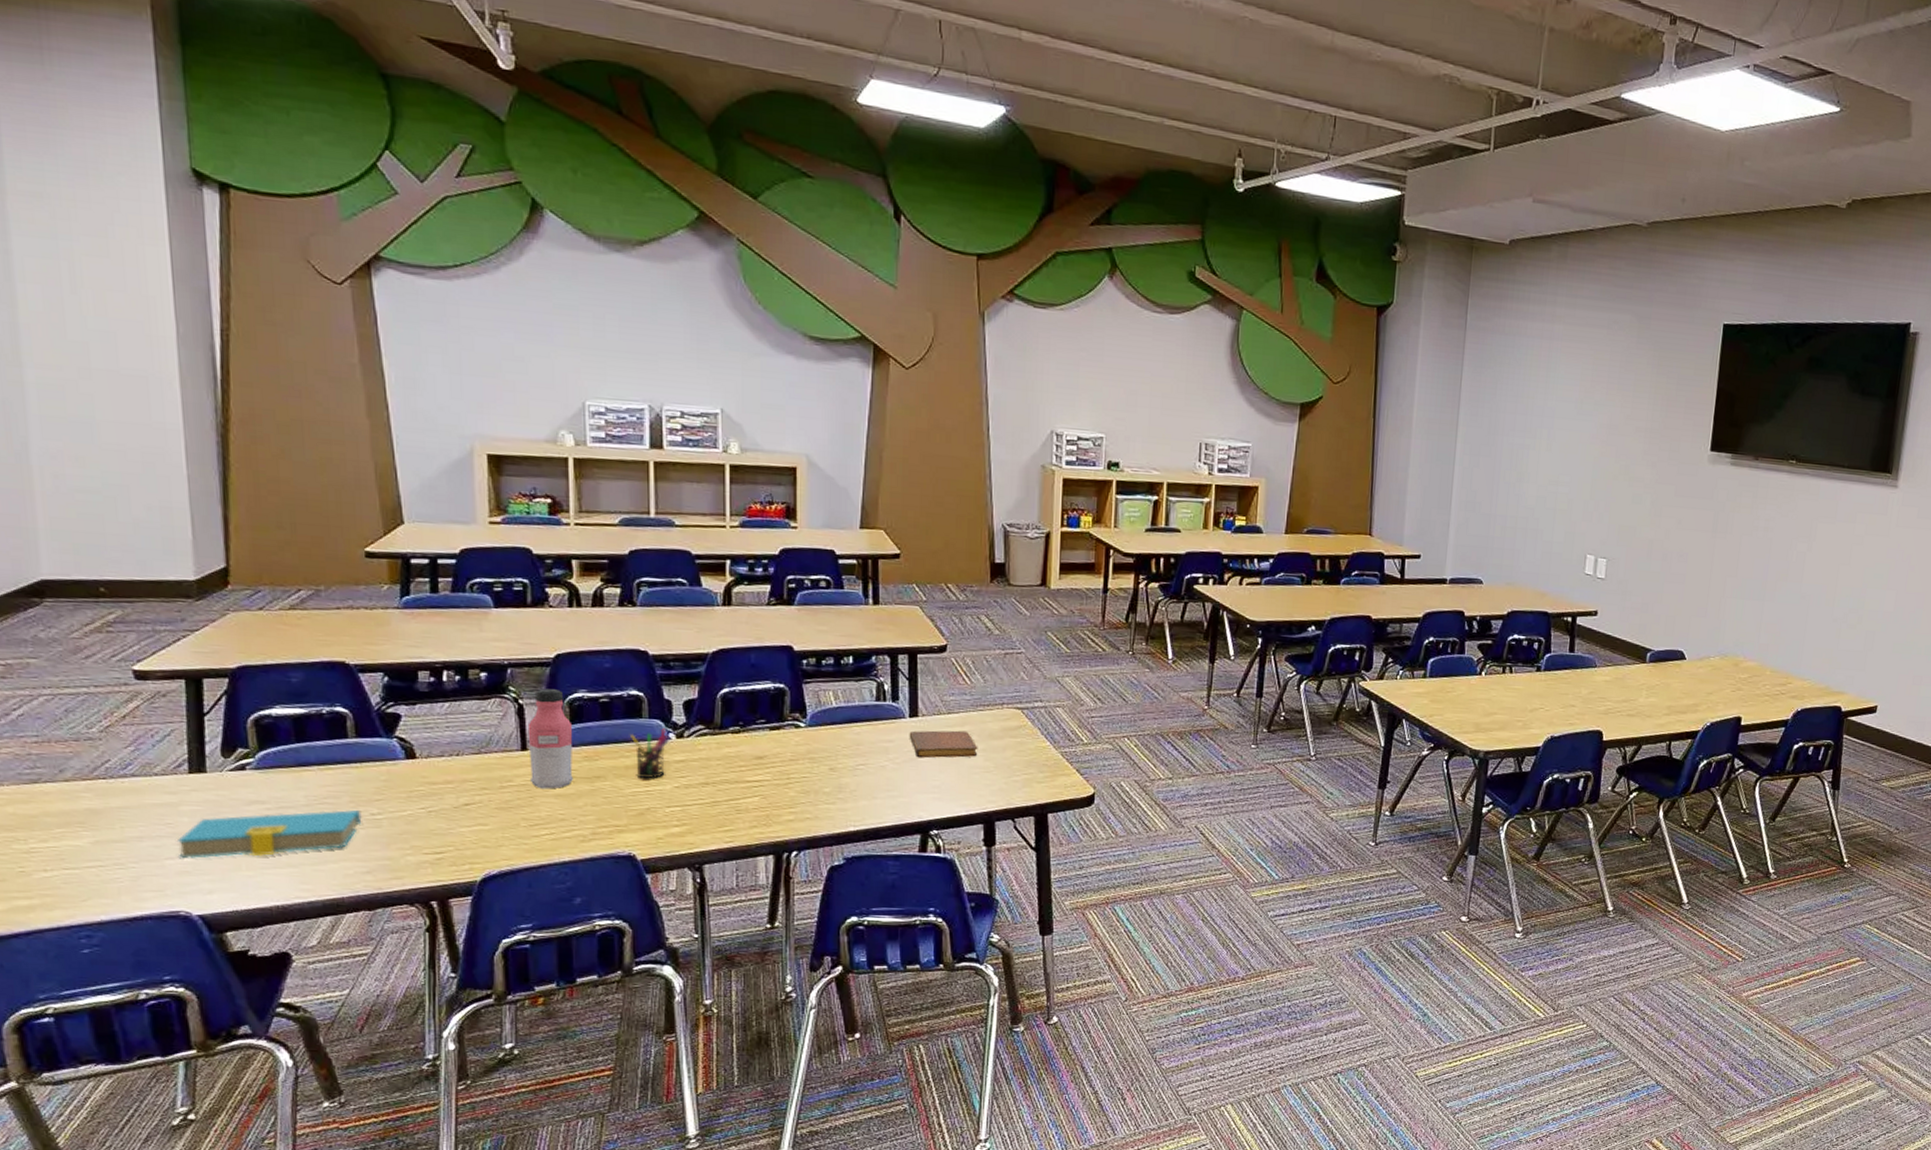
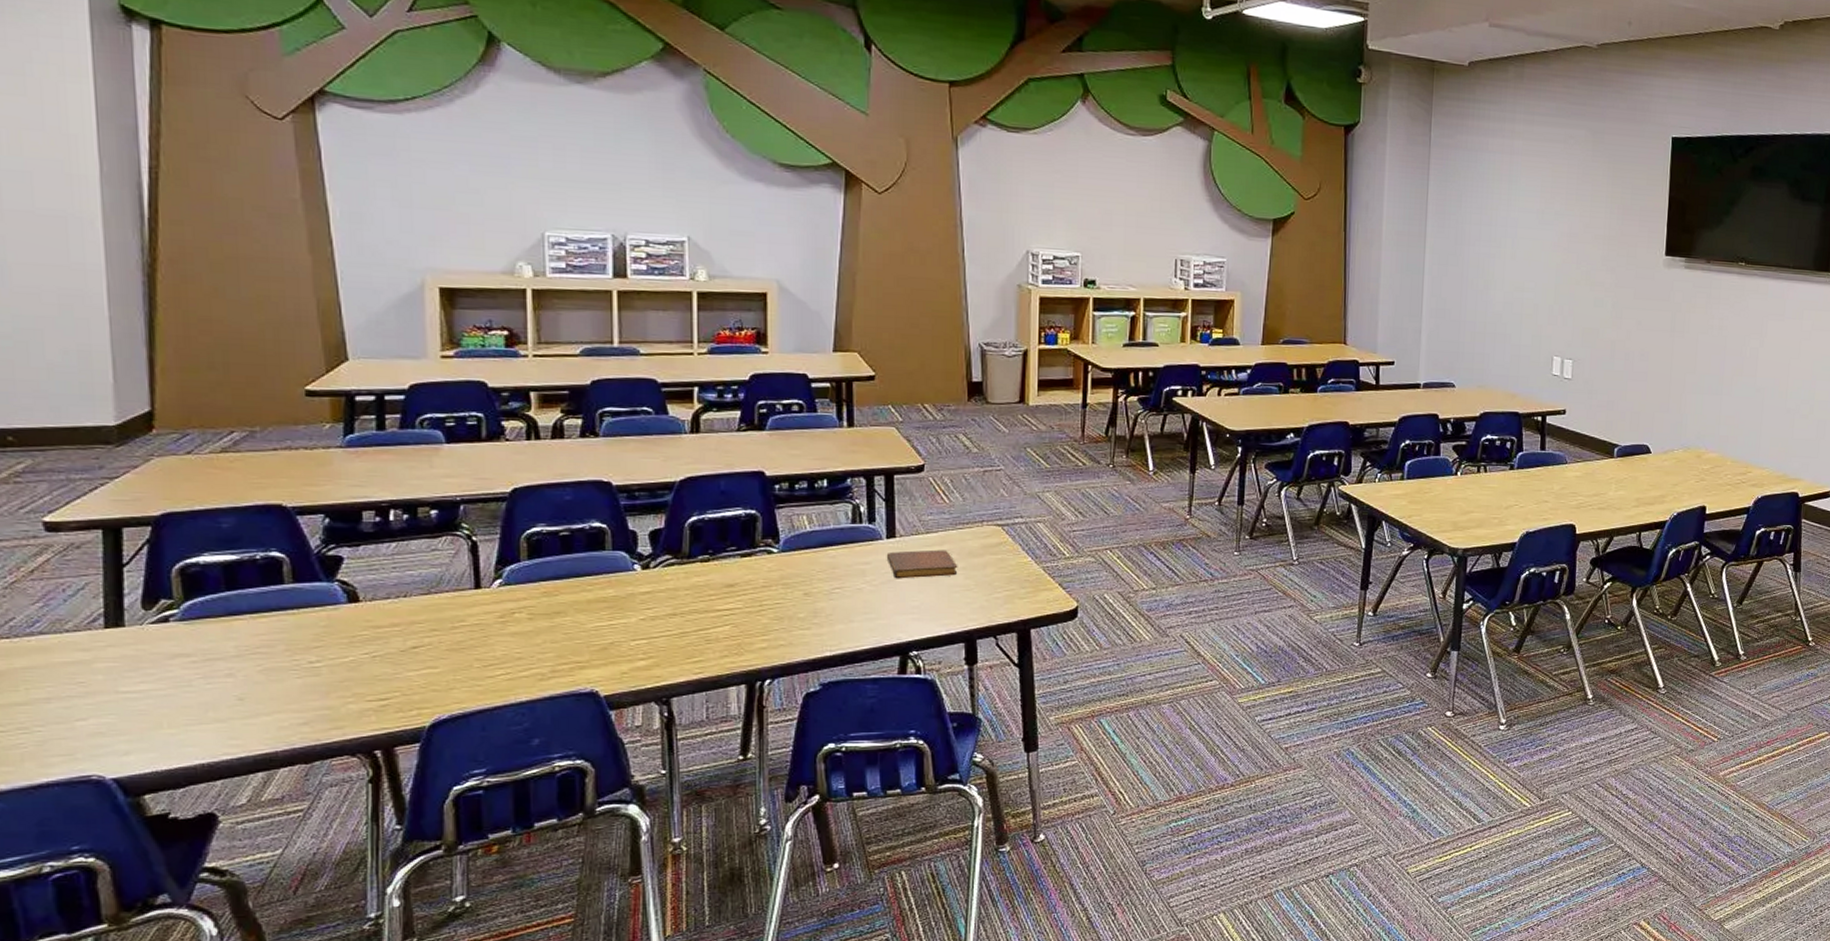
book: present [176,809,362,860] -> none [89,658,299,720]
water bottle: present [527,688,573,789] -> none [481,524,531,628]
pen holder: present [631,728,671,779] -> none [593,560,636,613]

